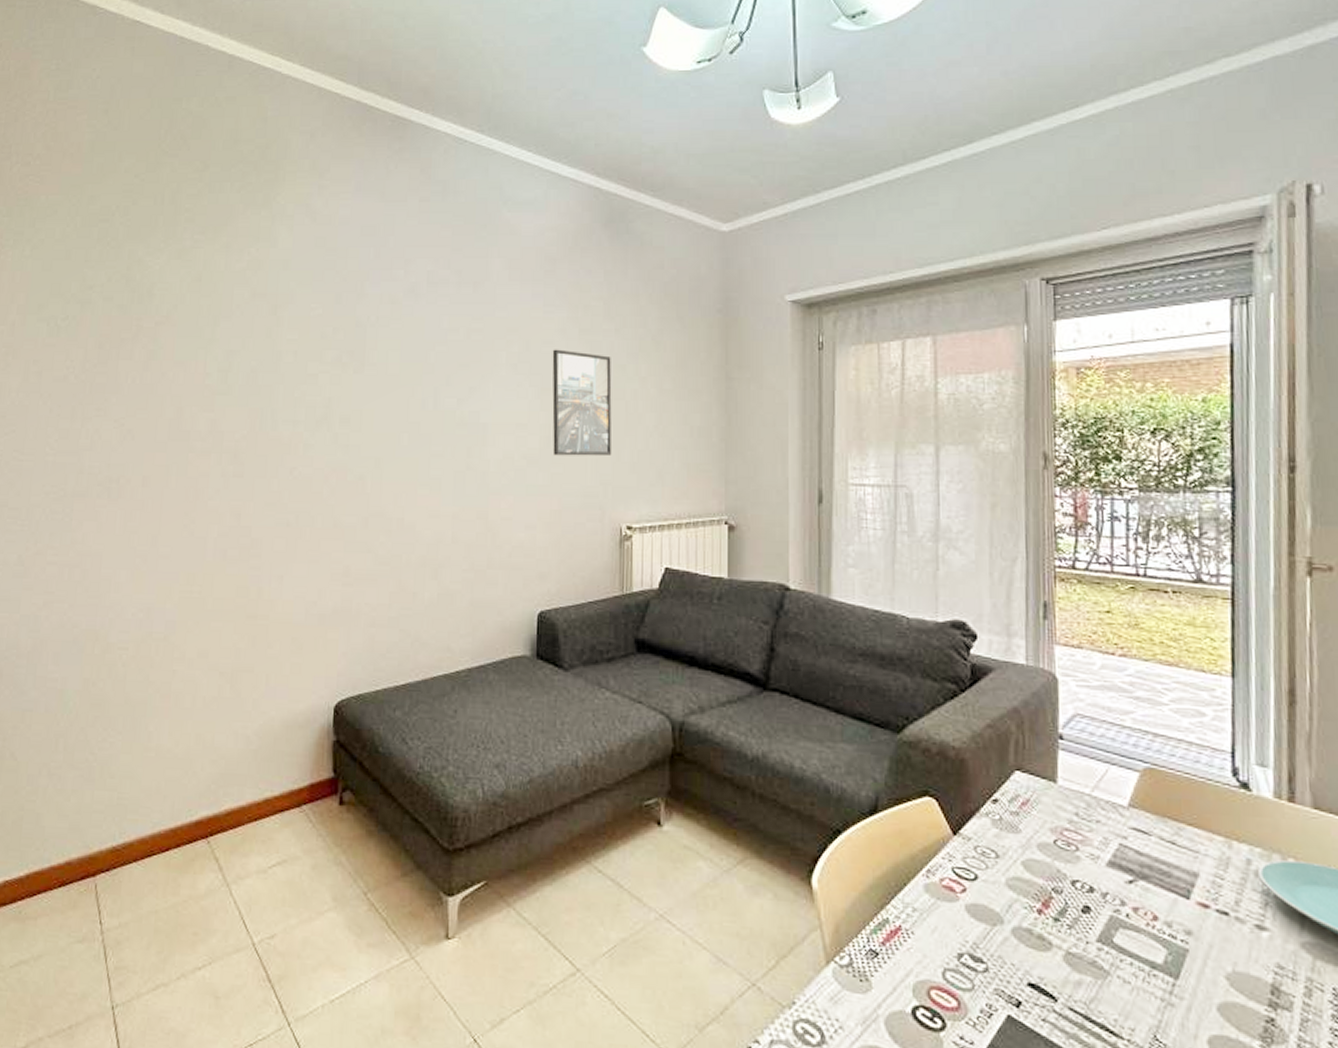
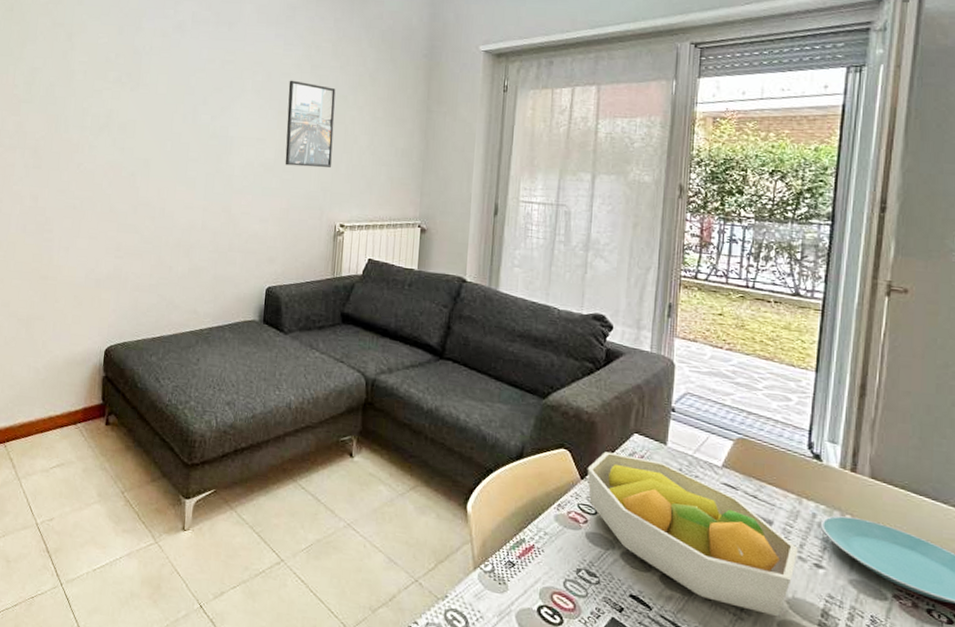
fruit bowl: none [960,797,1234,999] -> present [587,451,798,618]

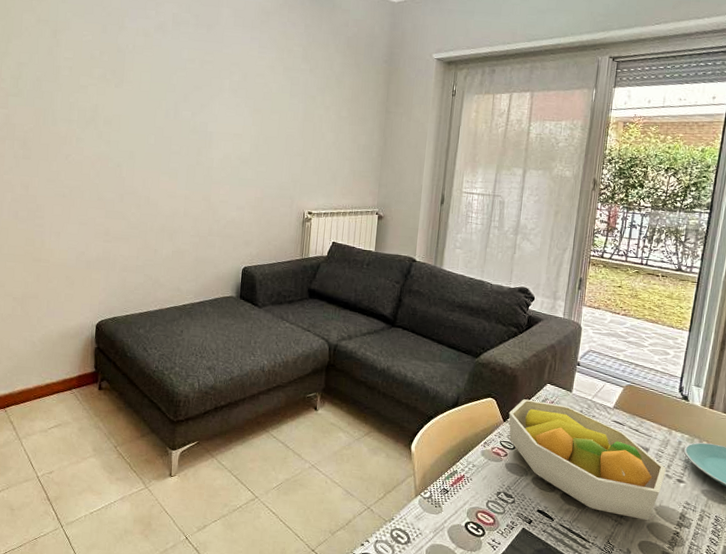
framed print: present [285,80,336,168] -> none [259,80,306,162]

